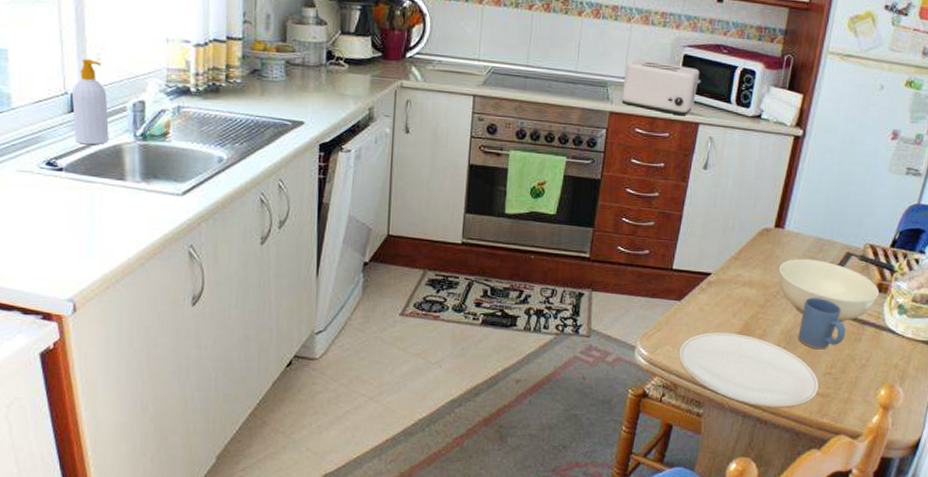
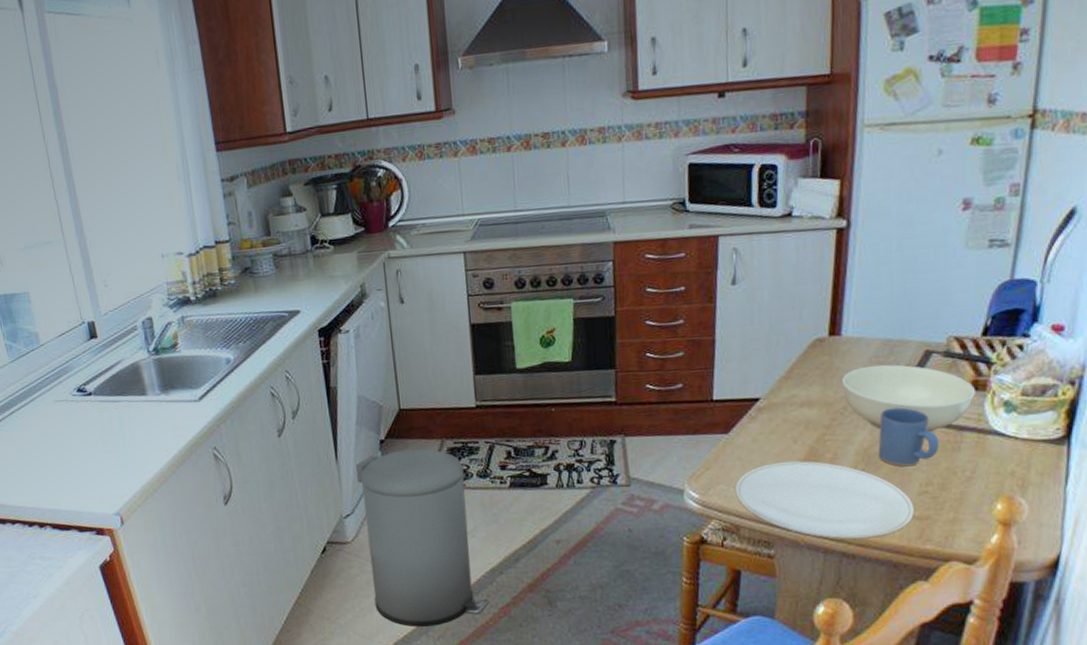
soap bottle: present [72,59,109,145] -> none [88,287,126,368]
pedal bin: none [333,274,445,450] -> present [355,448,490,627]
toaster: present [621,59,702,116] -> none [623,176,714,233]

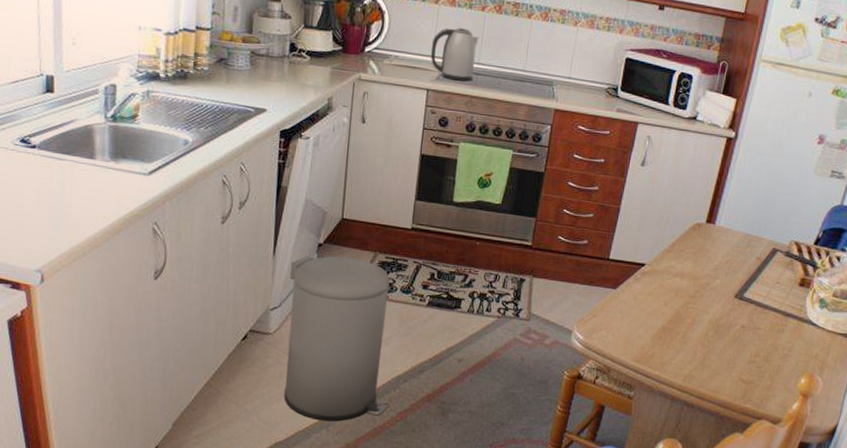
kettle: none [458,175,512,237] -> present [430,28,479,82]
plate: present [735,461,914,540] -> none [613,320,744,393]
bowl: present [841,364,976,432] -> none [708,252,803,314]
mug: present [878,407,939,467] -> none [725,289,770,339]

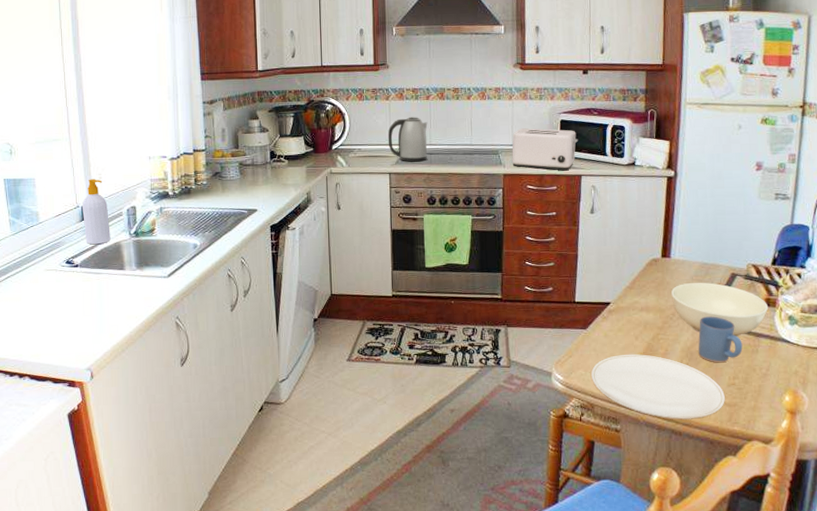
soap bottle: none [47,43,81,125] -> present [82,179,111,245]
pedal bin: present [284,255,390,422] -> none [292,327,395,479]
toaster: none [566,60,642,116] -> present [512,128,579,171]
plate: none [613,320,744,393] -> present [591,354,725,420]
bowl: none [708,252,803,314] -> present [670,282,769,337]
mug: none [725,289,770,339] -> present [698,316,743,363]

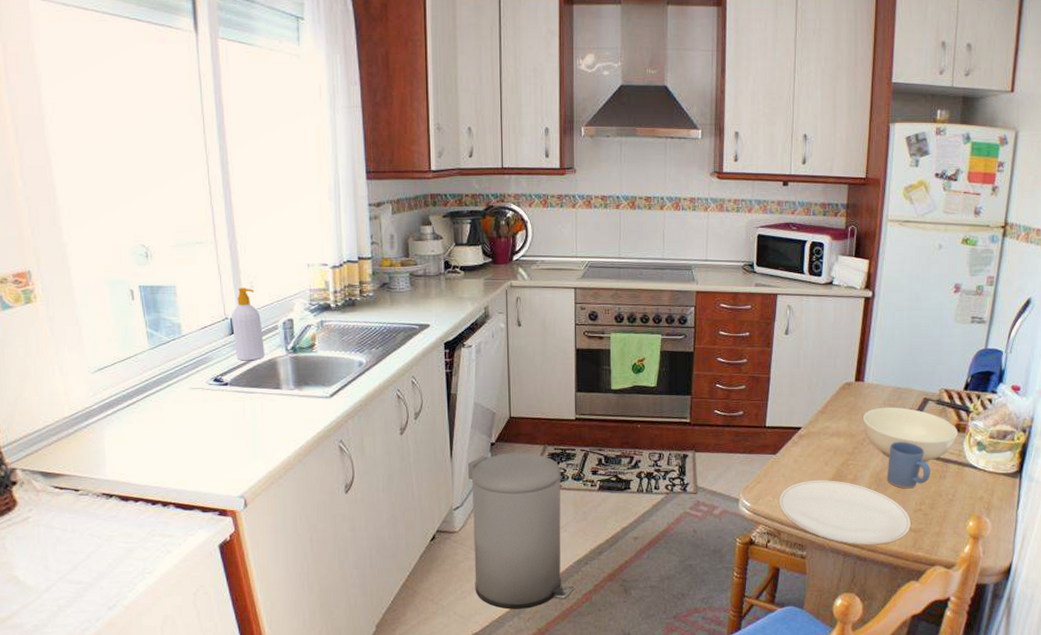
pedal bin: none [292,327,395,479] -> present [467,452,575,609]
kettle: present [387,117,428,162] -> none [573,227,617,276]
toaster: present [512,128,579,171] -> none [705,242,776,289]

